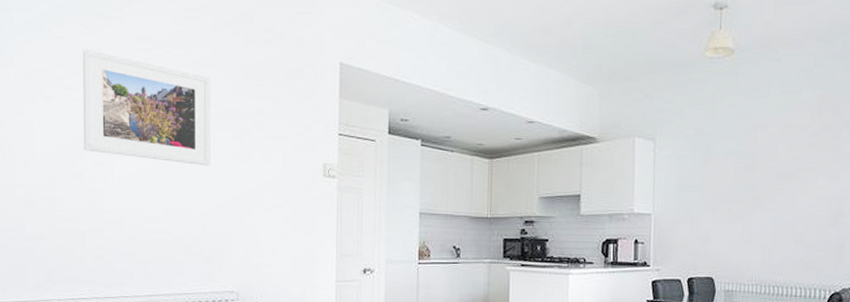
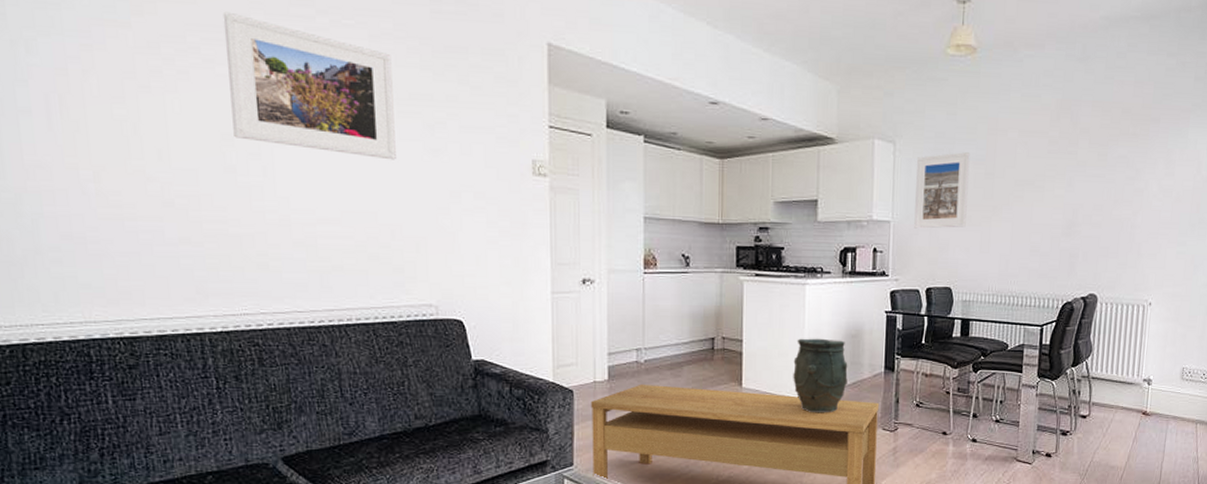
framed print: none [675,147,730,221] -> present [914,152,970,229]

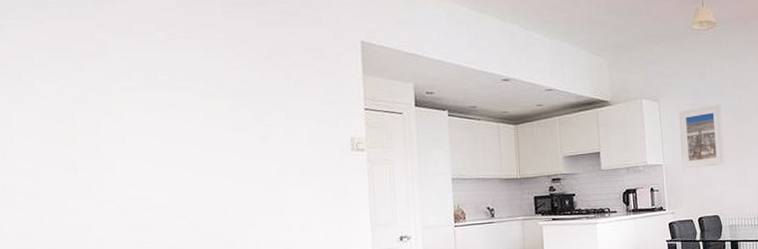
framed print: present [223,11,396,160] -> none [68,33,227,148]

